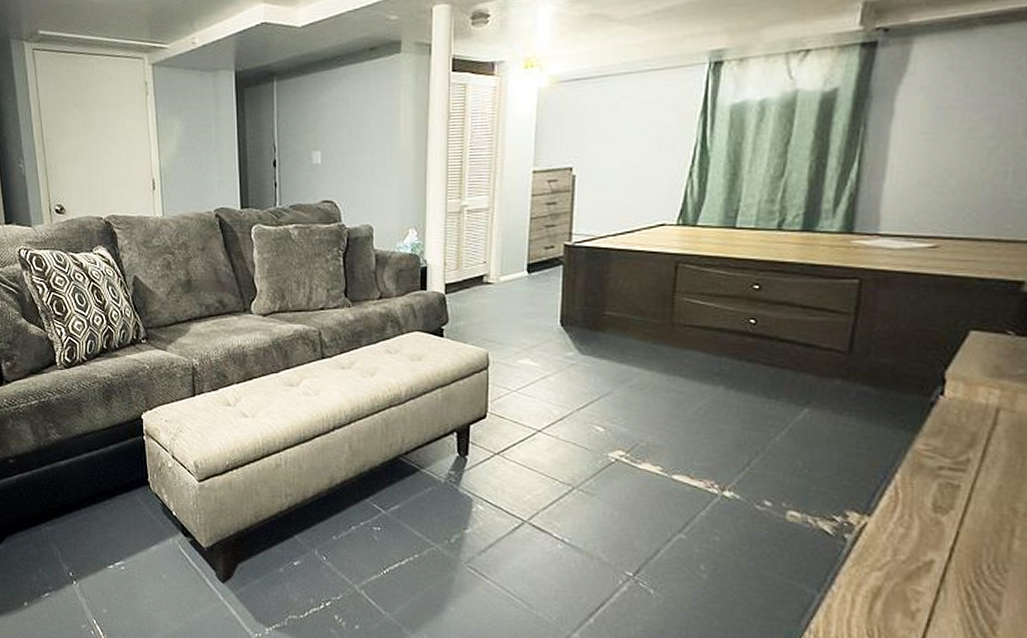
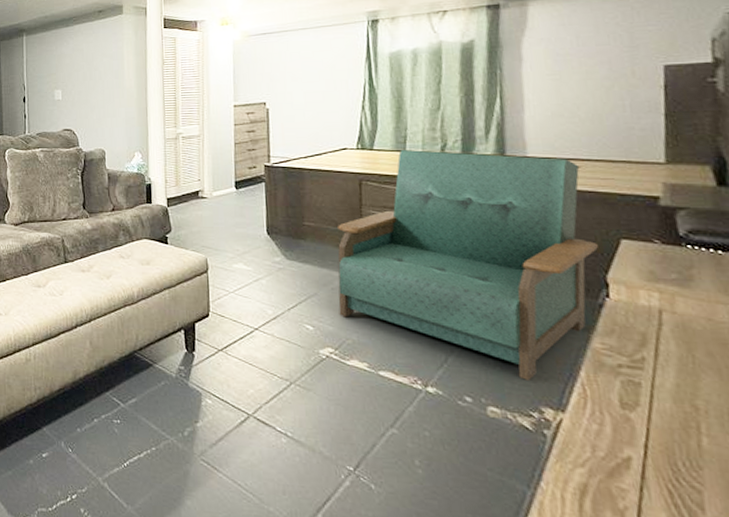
armchair: none [635,226,942,484] -> present [338,150,598,380]

